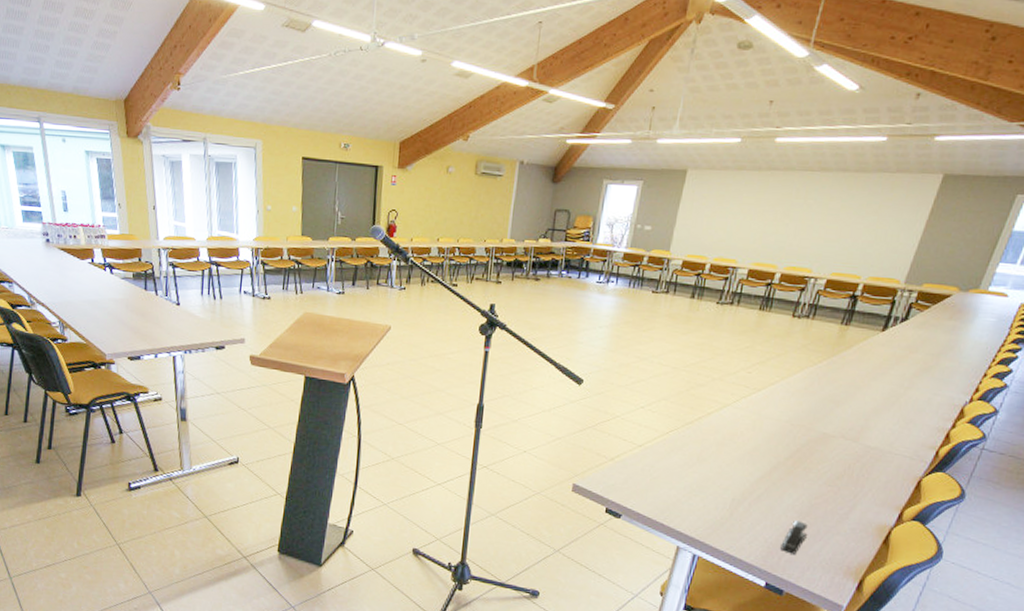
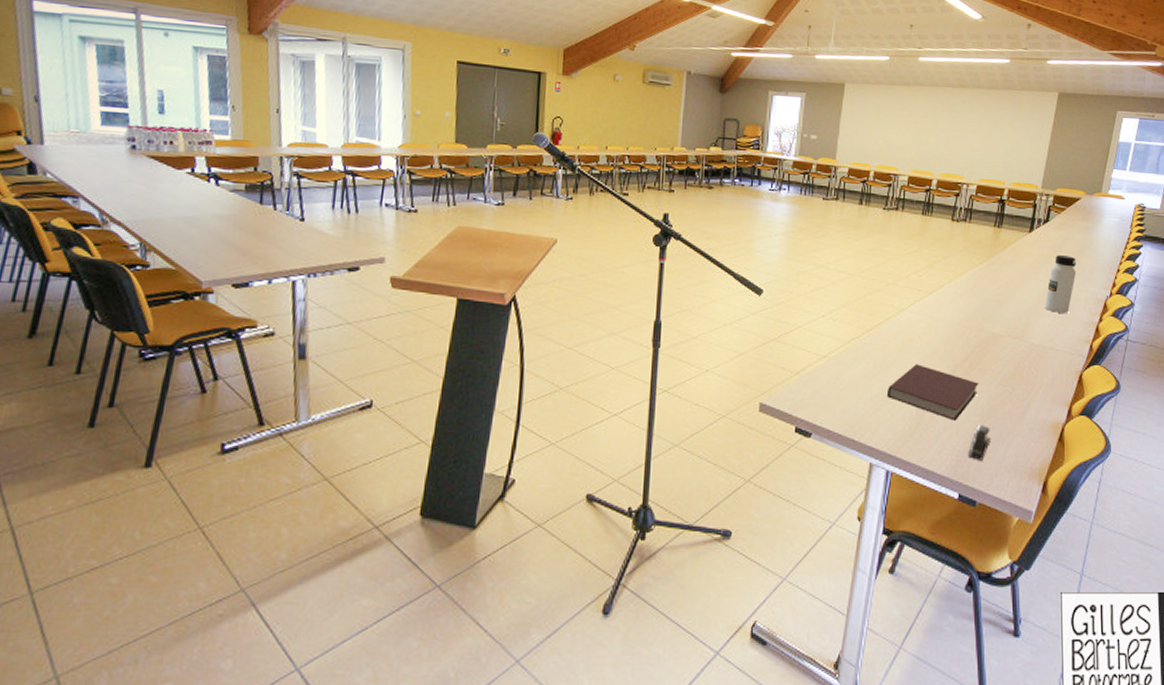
notebook: none [702,458,802,515] -> present [888,364,979,421]
water bottle: none [887,355,935,417] -> present [1044,254,1077,313]

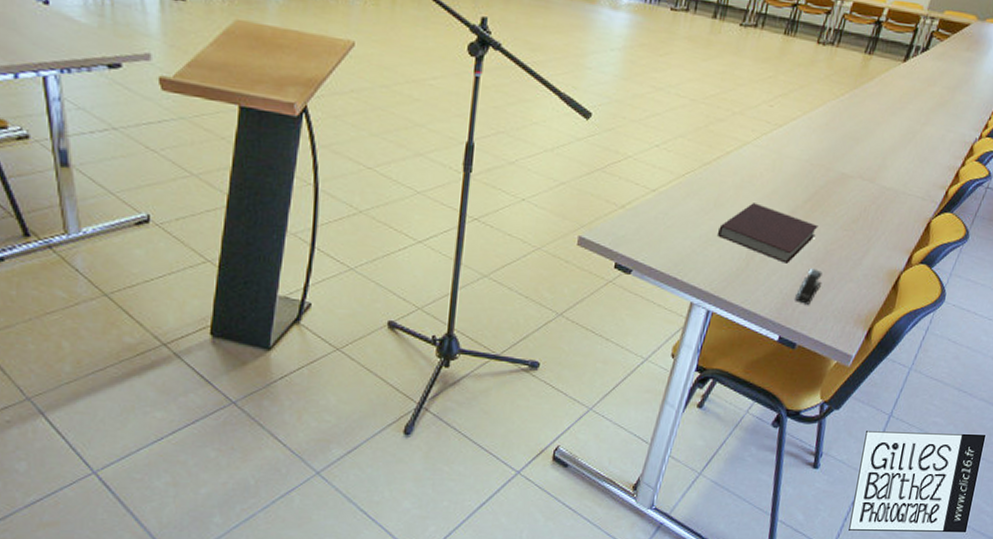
water bottle: present [1044,254,1077,313] -> none [903,88,951,155]

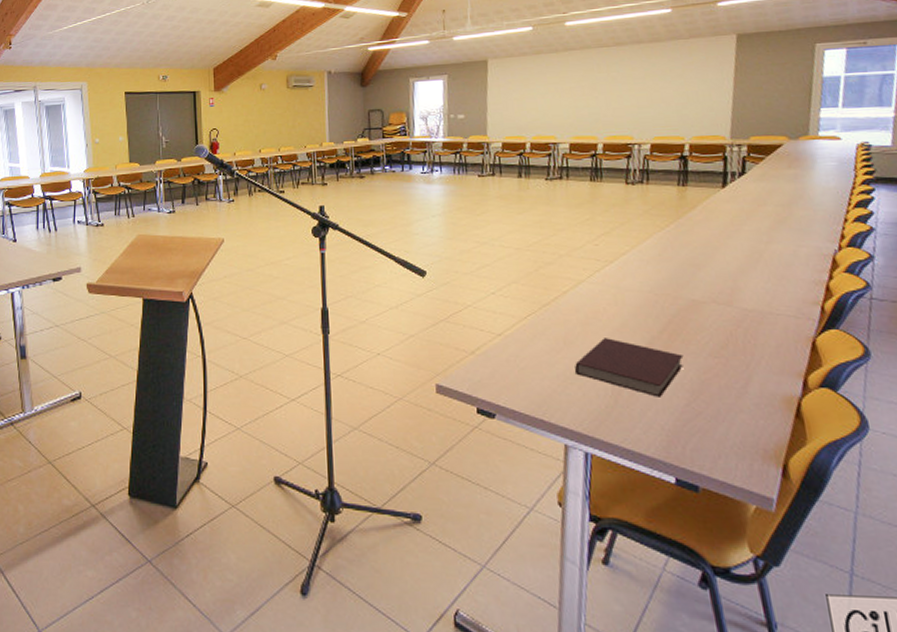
stapler: present [795,268,823,305] -> none [680,401,708,441]

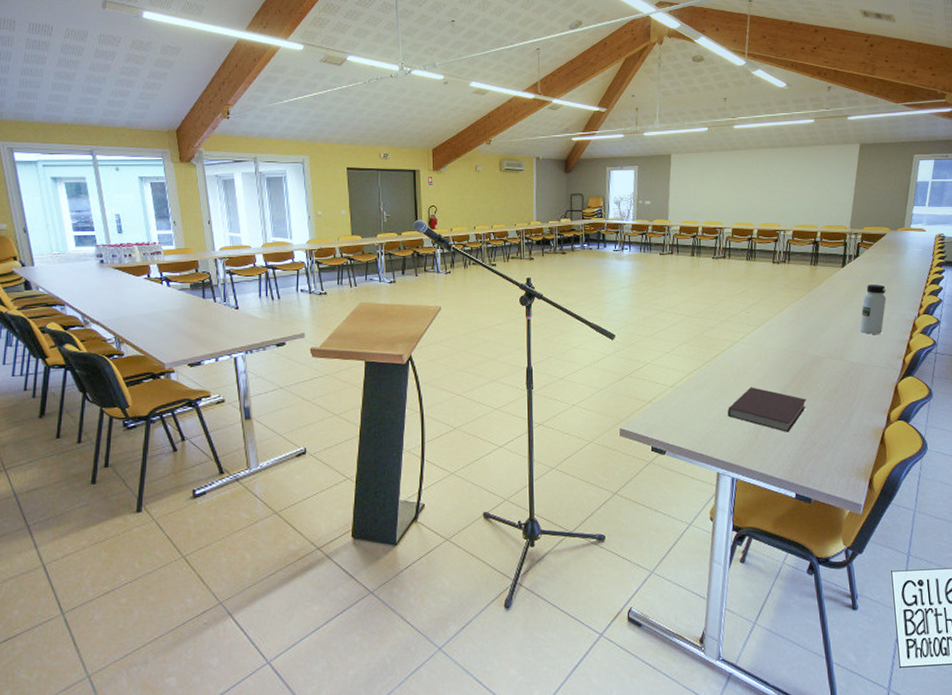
water bottle: none [752,208,790,273] -> present [859,284,887,334]

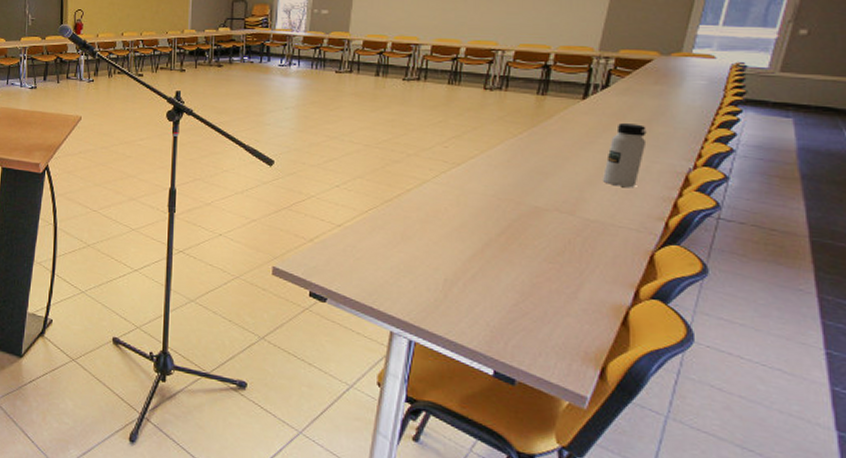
notebook: present [728,387,807,432] -> none [410,236,518,296]

